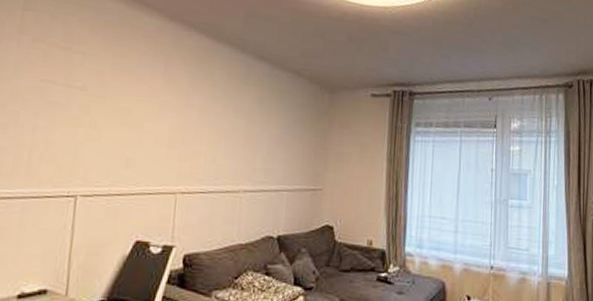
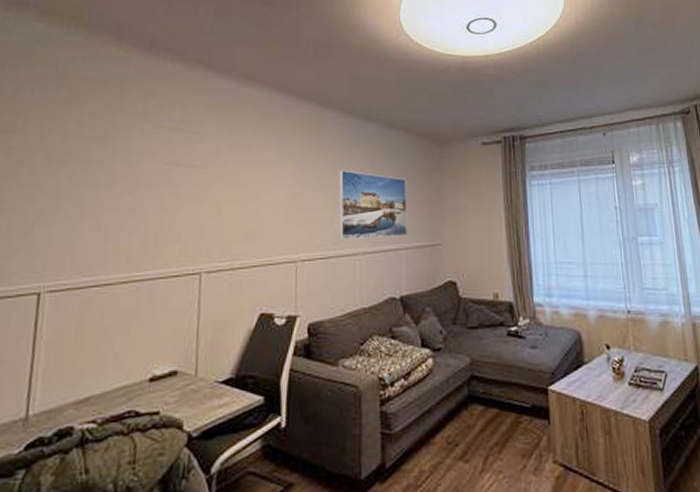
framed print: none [221,106,293,179] -> present [338,170,407,241]

